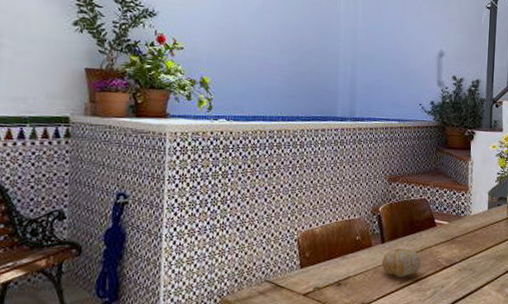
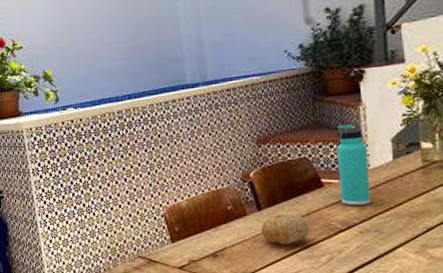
thermos bottle: none [447,174,471,246] -> present [336,123,372,206]

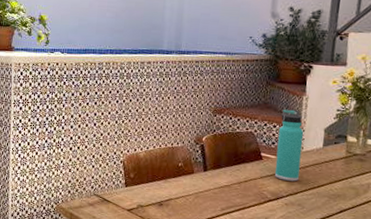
fruit: present [261,213,309,245] -> none [203,177,244,205]

